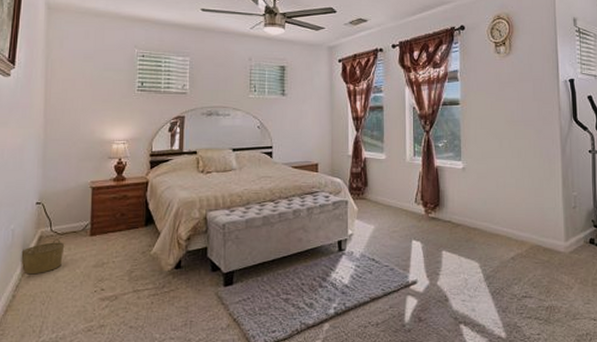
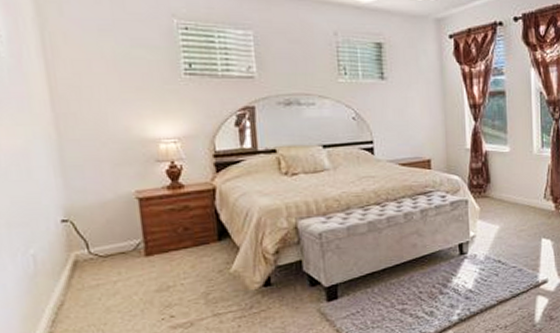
basket: present [21,238,65,275] -> none [51,261,112,307]

